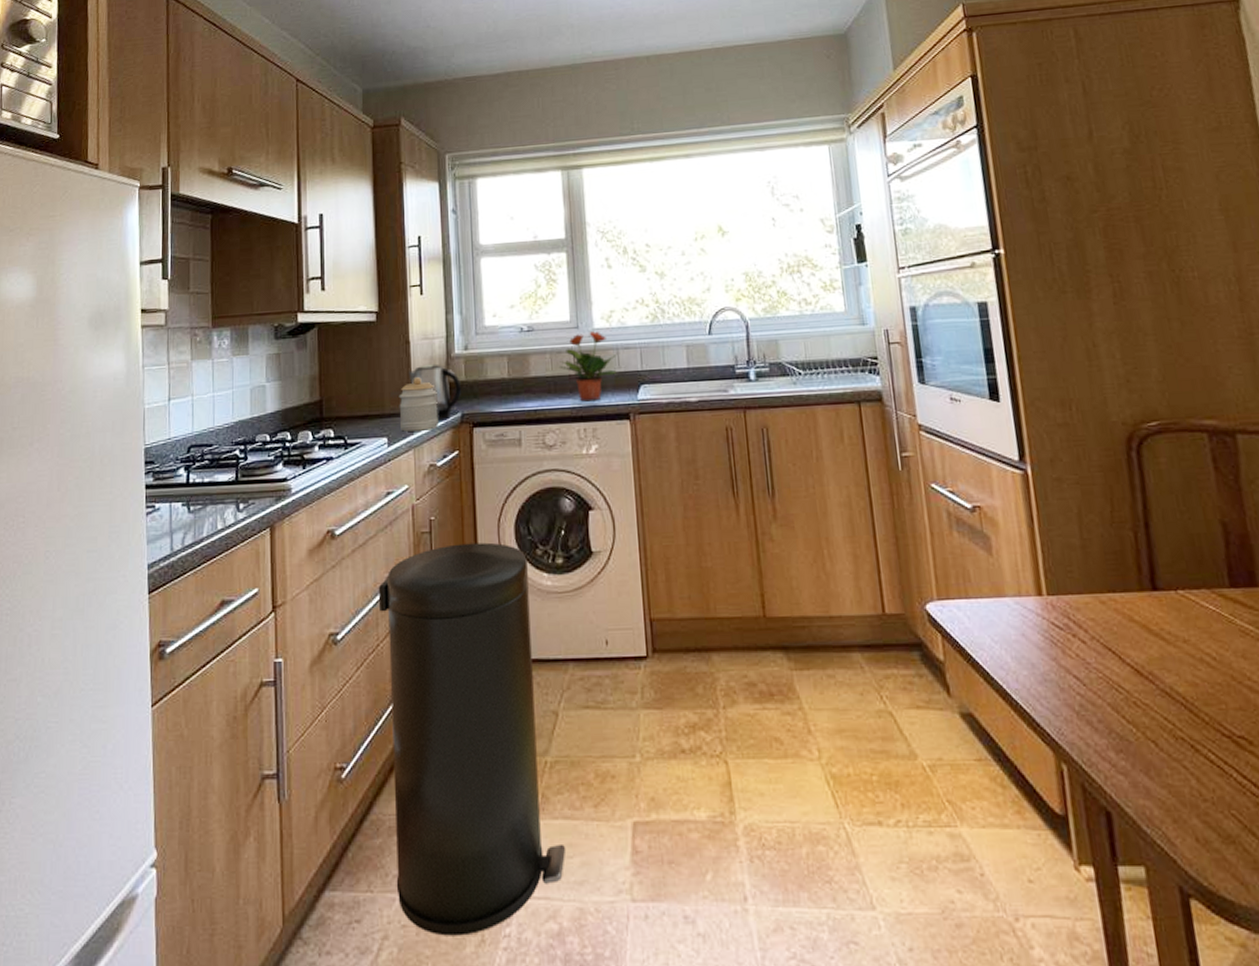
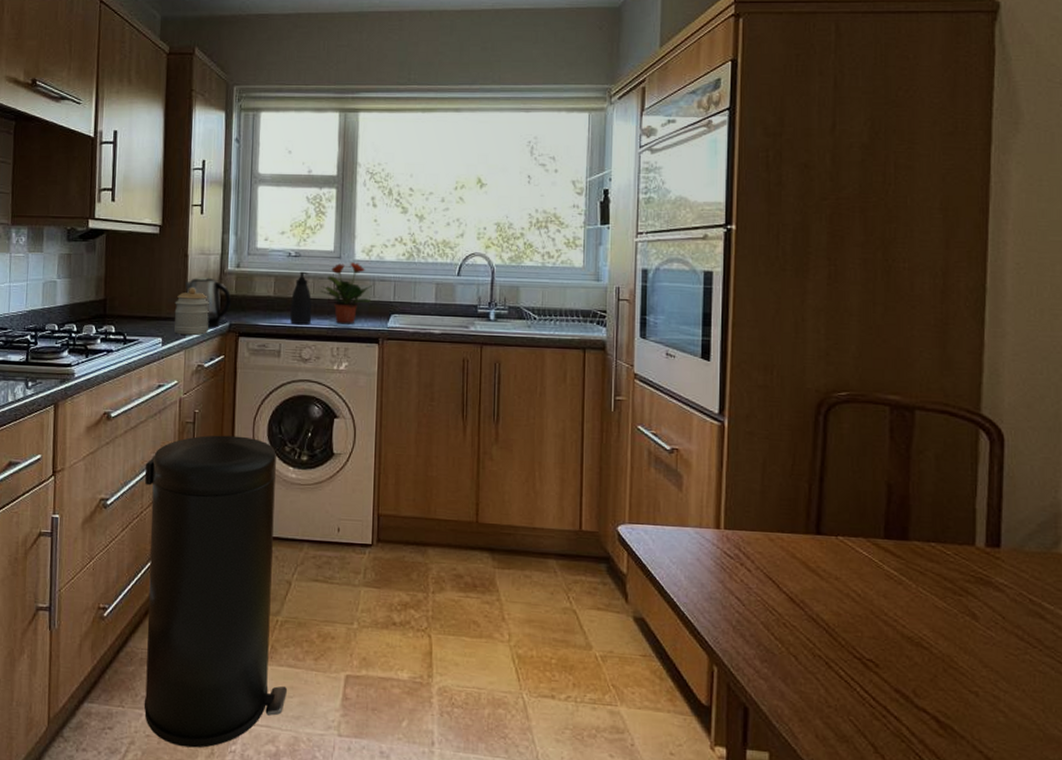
soap dispenser: none [528,347,553,407] -> present [290,271,312,324]

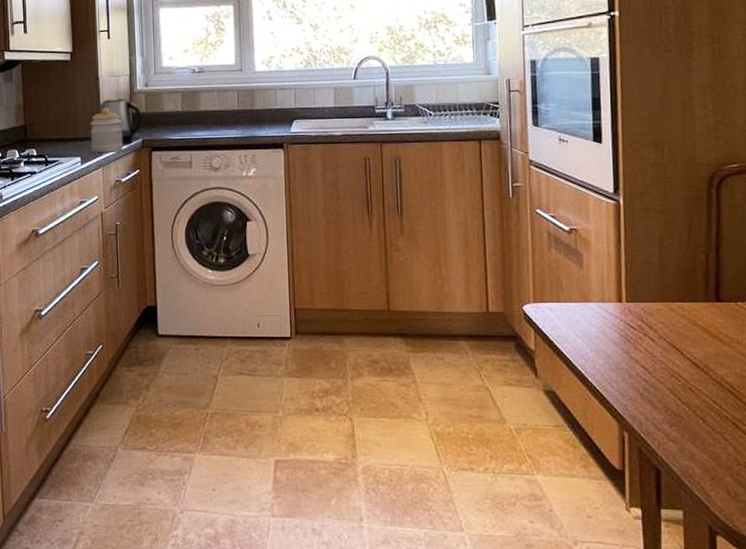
pedal bin: present [144,435,288,748] -> none [74,244,222,535]
soap dispenser: present [290,271,312,324] -> none [198,86,219,135]
potted plant: present [319,262,373,324] -> none [224,74,275,133]

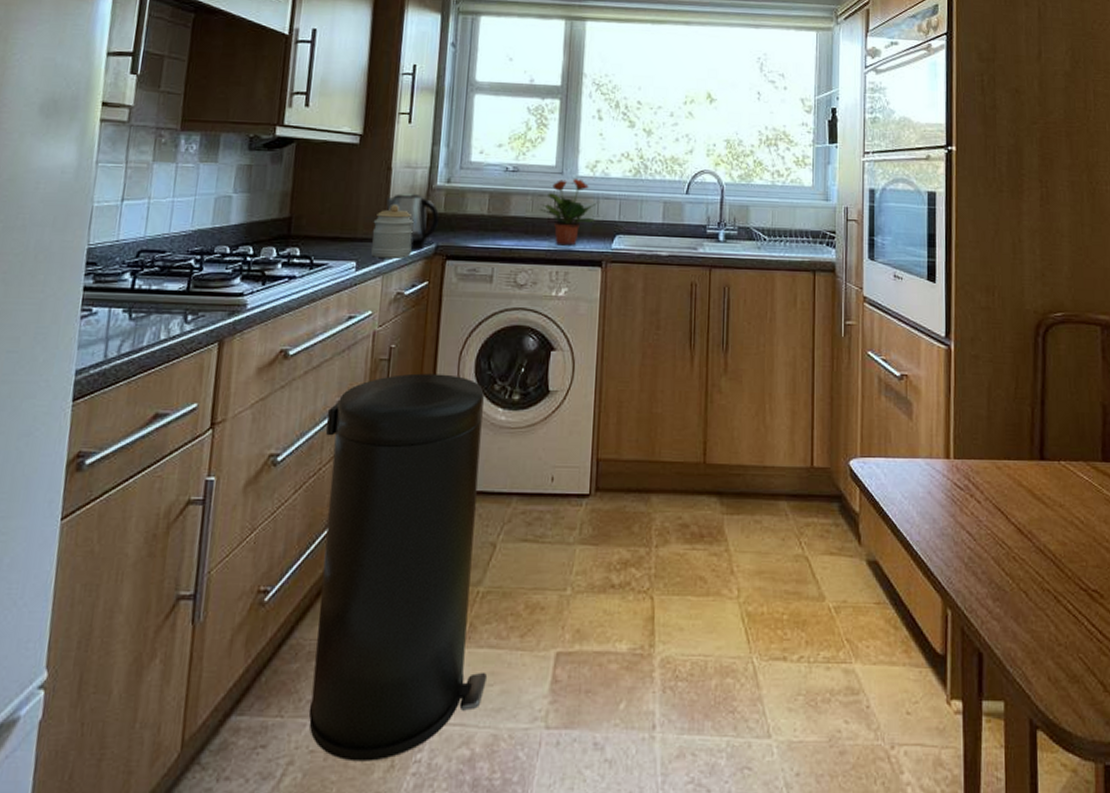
pedal bin: none [74,244,222,535] -> present [309,373,488,762]
potted plant: none [224,74,275,133] -> present [538,179,597,246]

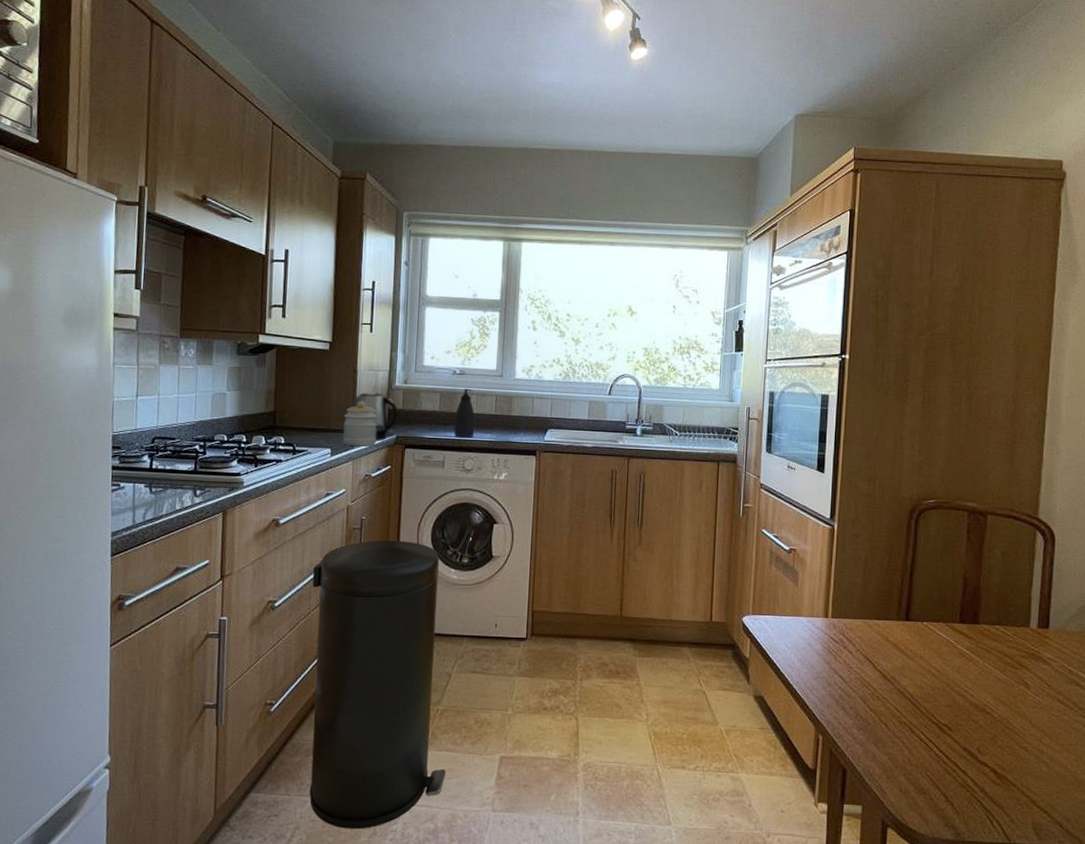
soap dispenser: none [505,187,530,246] -> present [454,388,475,437]
potted plant: present [538,179,597,246] -> none [482,381,532,438]

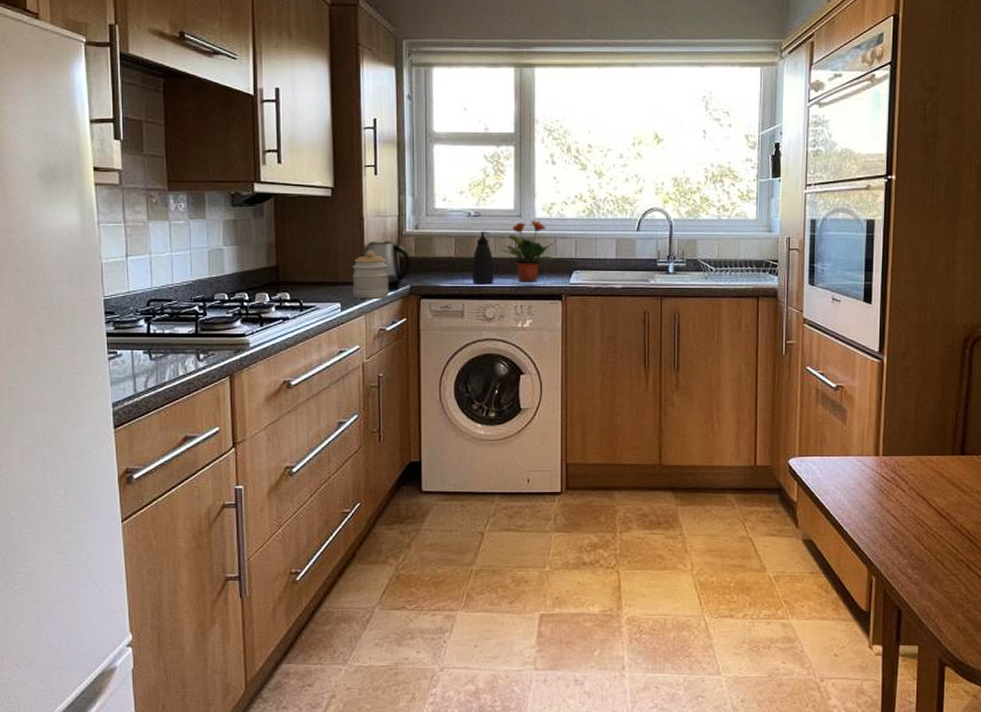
pedal bin: present [310,540,447,829] -> none [330,397,485,695]
potted plant: none [482,381,532,438] -> present [501,221,555,282]

